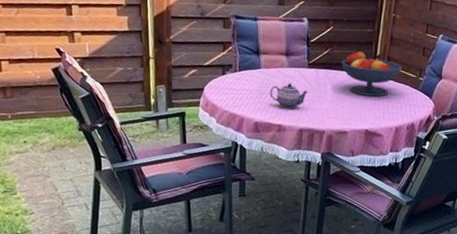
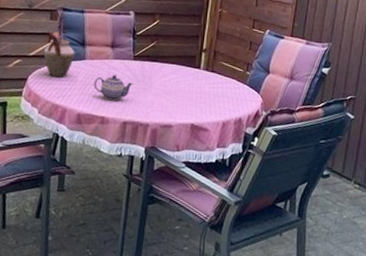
vase: none [218,39,250,87] -> present [43,31,75,78]
fruit bowl: present [341,51,403,97] -> none [167,44,229,91]

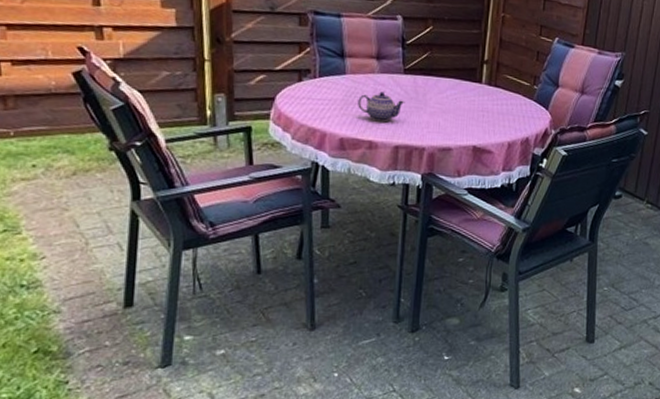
vase: present [43,31,75,78] -> none [293,39,333,96]

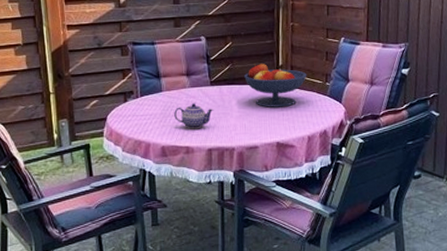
fruit bowl: none [443,55,514,108] -> present [244,64,307,107]

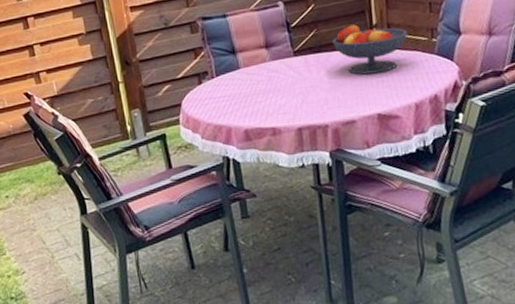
teapot: present [174,103,214,129] -> none [255,78,300,108]

